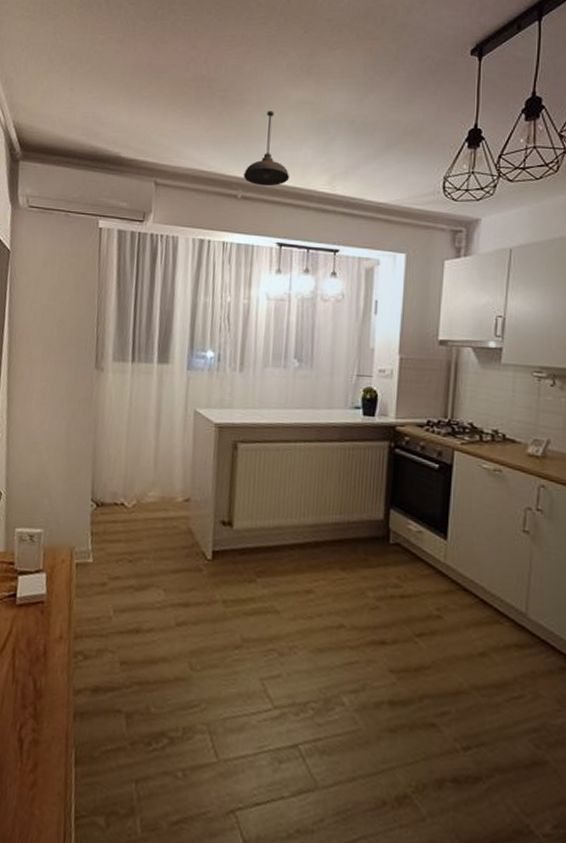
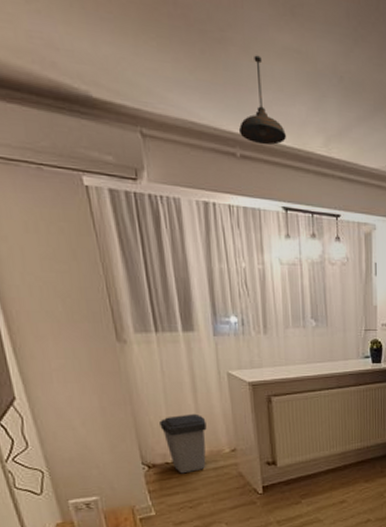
trash can: none [117,451,164,519] -> present [160,413,207,474]

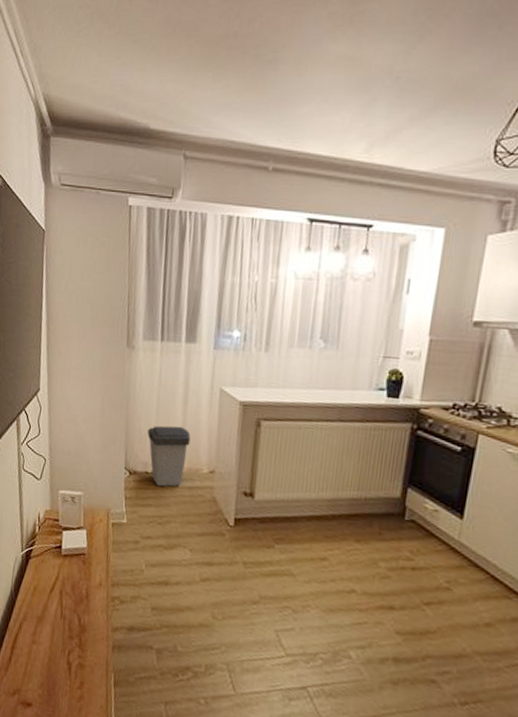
pendant light: present [238,55,287,146] -> none [274,69,325,157]

